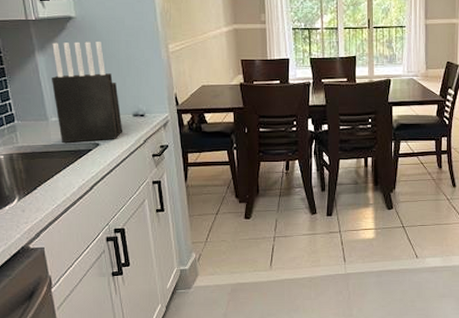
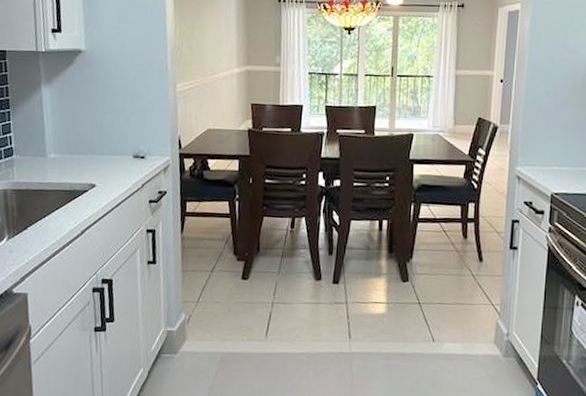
knife block: present [52,41,123,143] -> none [54,76,122,182]

